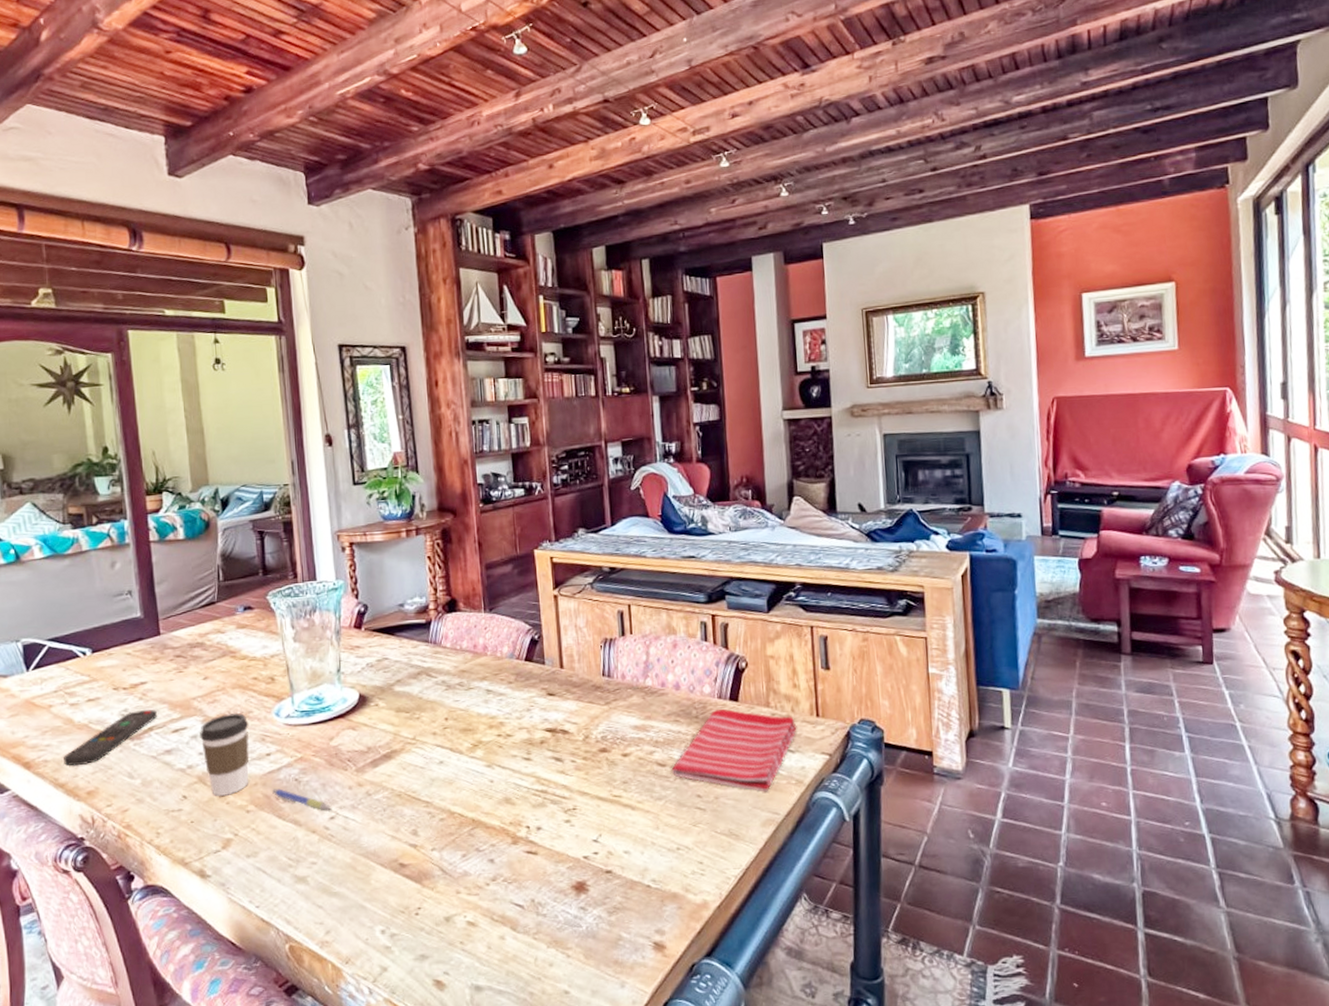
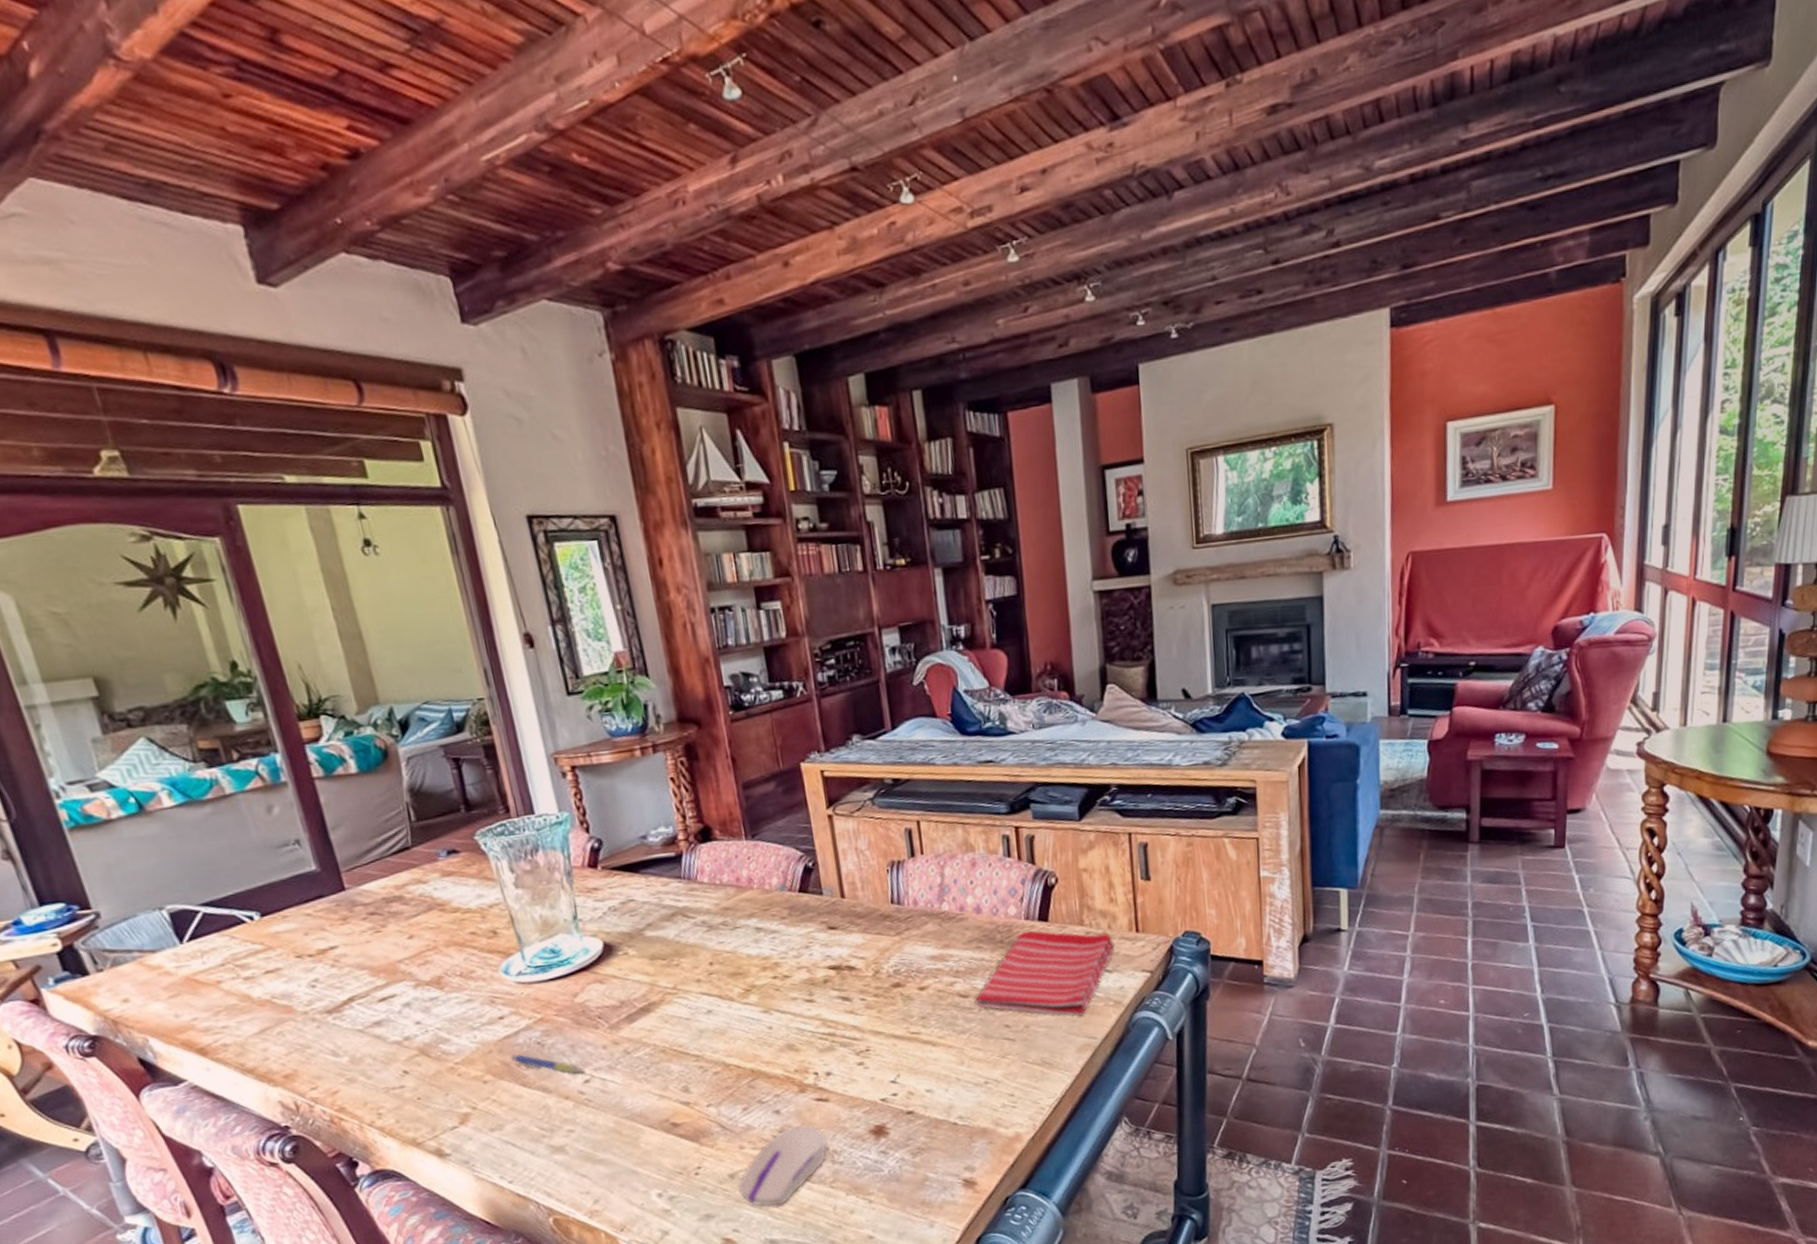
remote control: present [64,710,158,766] -> none [246,977,358,1048]
coffee cup: present [200,713,250,796] -> none [413,974,481,1069]
computer mouse: none [452,875,533,952] -> present [738,1125,827,1207]

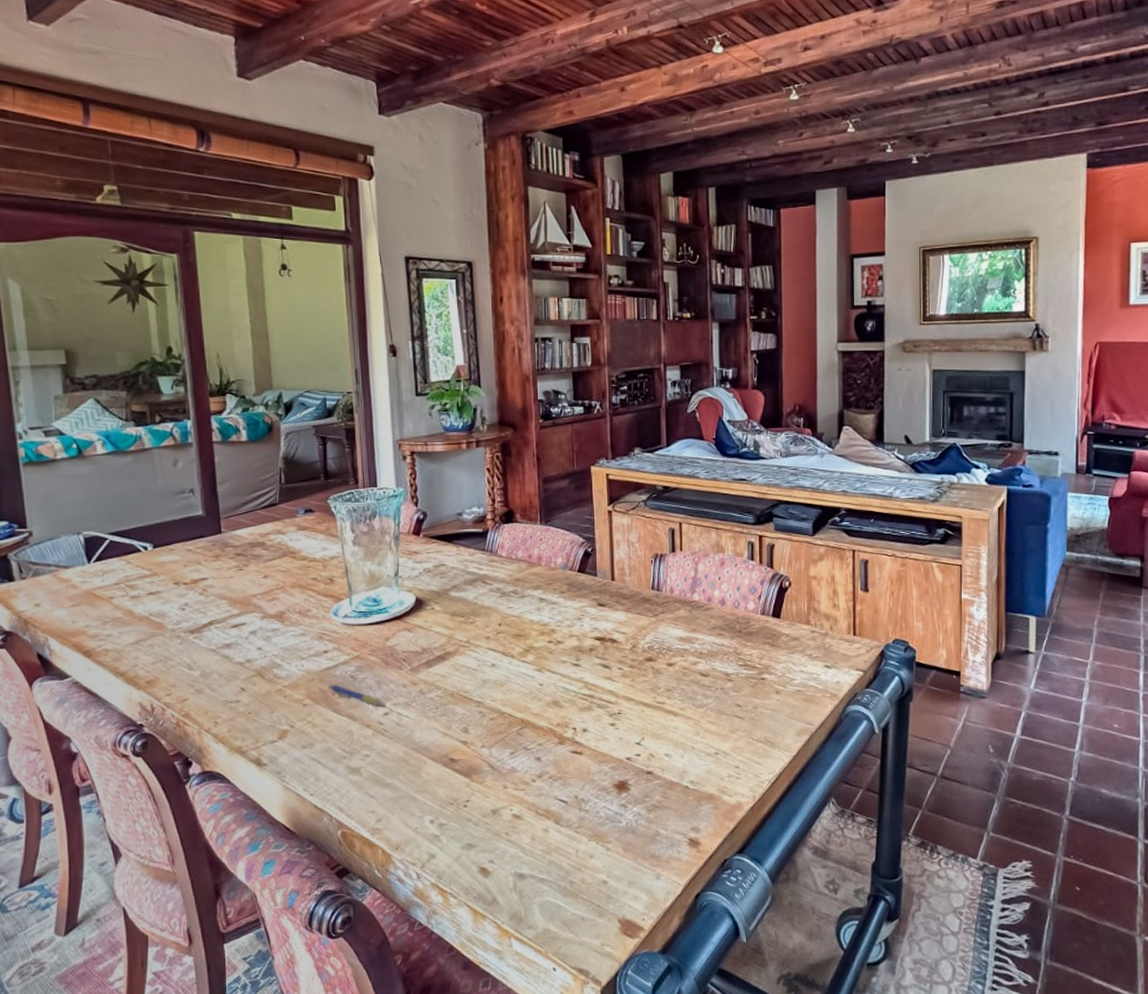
computer mouse: present [738,1125,827,1207] -> none [498,773,577,843]
dish towel: present [975,931,1115,1016] -> none [713,625,835,704]

